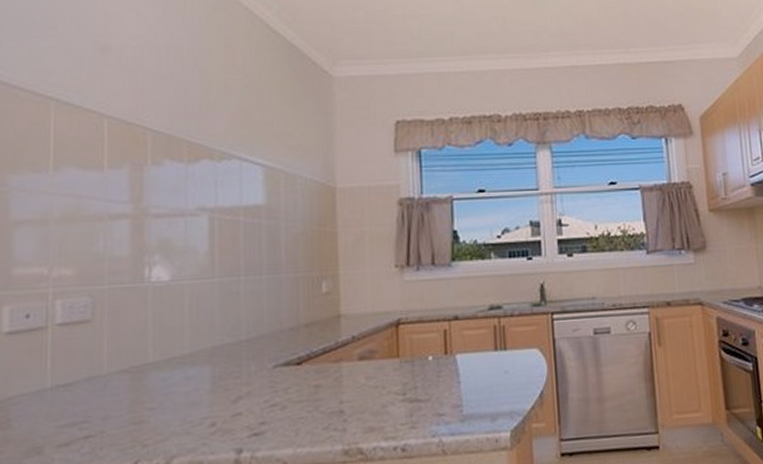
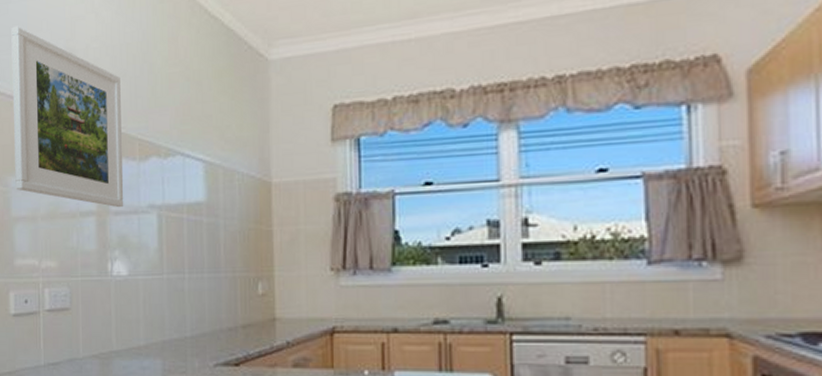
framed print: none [18,14,168,211] -> present [11,27,124,208]

